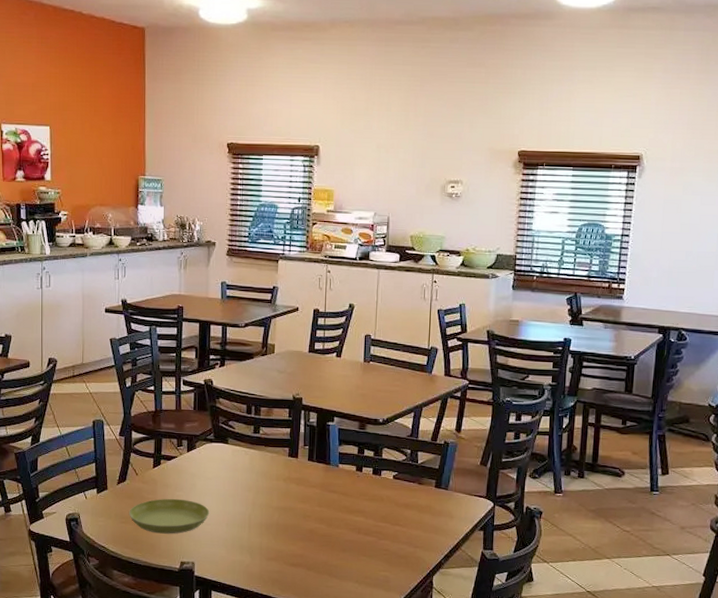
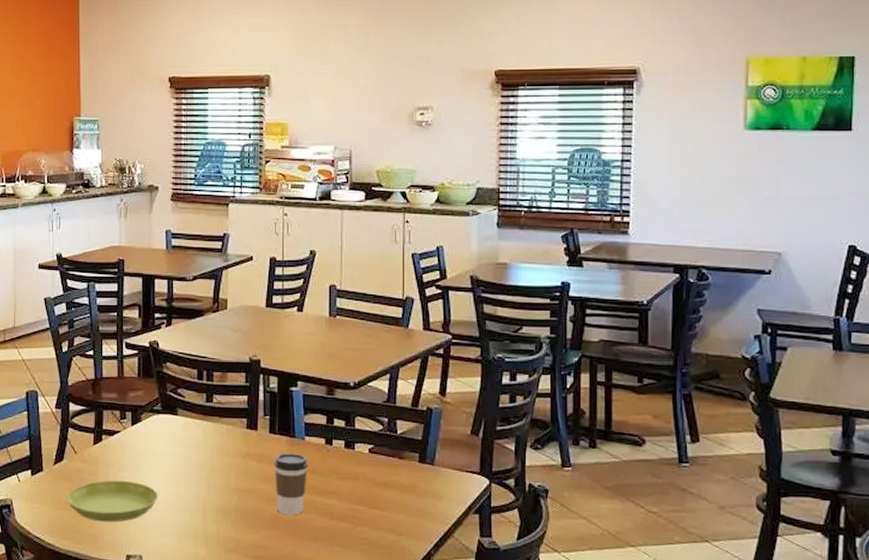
coffee cup: none [311,477,341,530] -> present [274,453,309,515]

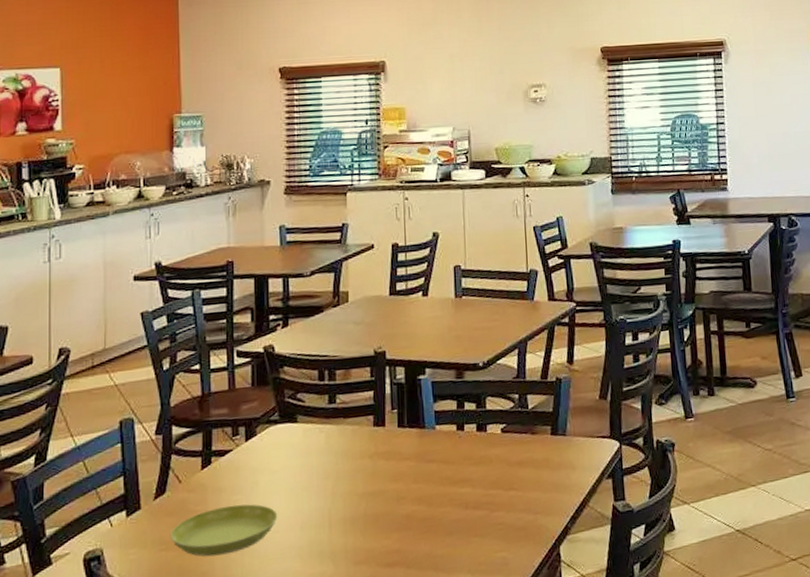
coffee cup: present [274,453,309,515] -> none [404,444,440,513]

